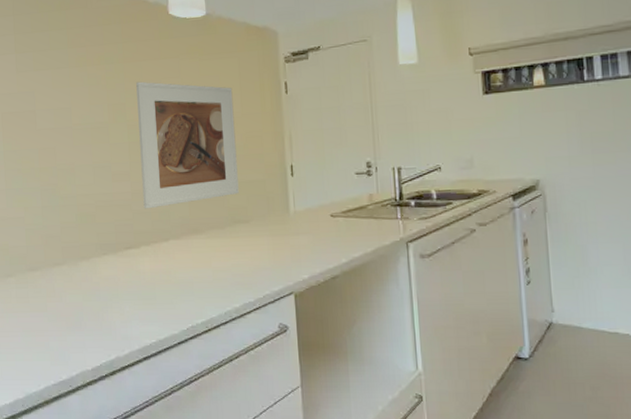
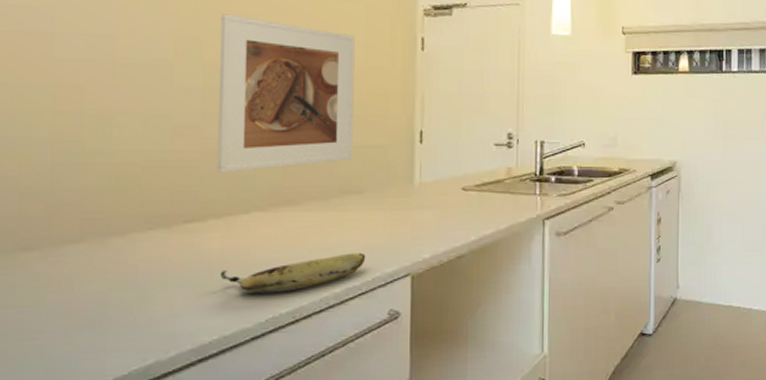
fruit: none [152,273,257,306] -> present [220,252,366,293]

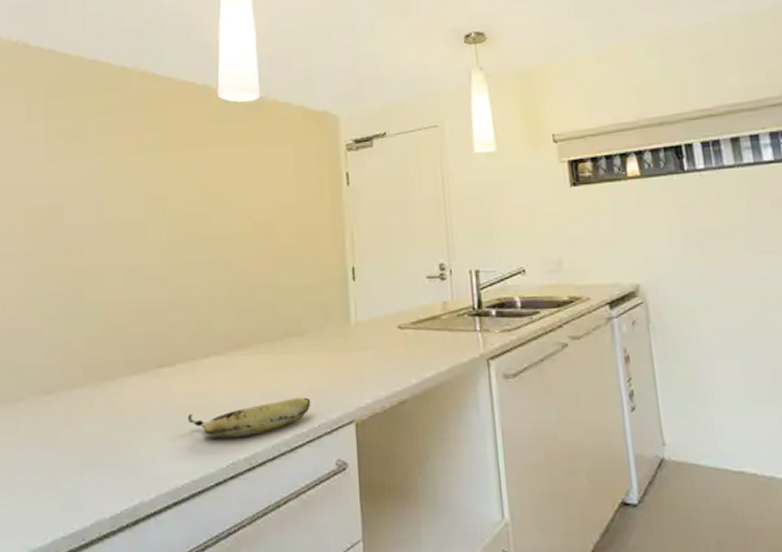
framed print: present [217,14,355,173] -> none [179,172,292,320]

